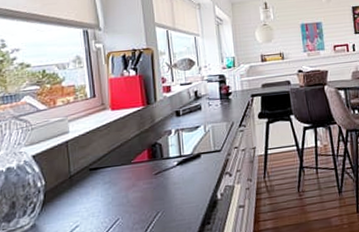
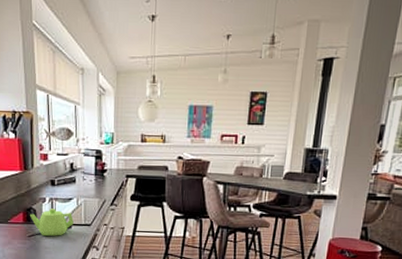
teapot: none [156,140,203,171] -> present [30,208,74,236]

